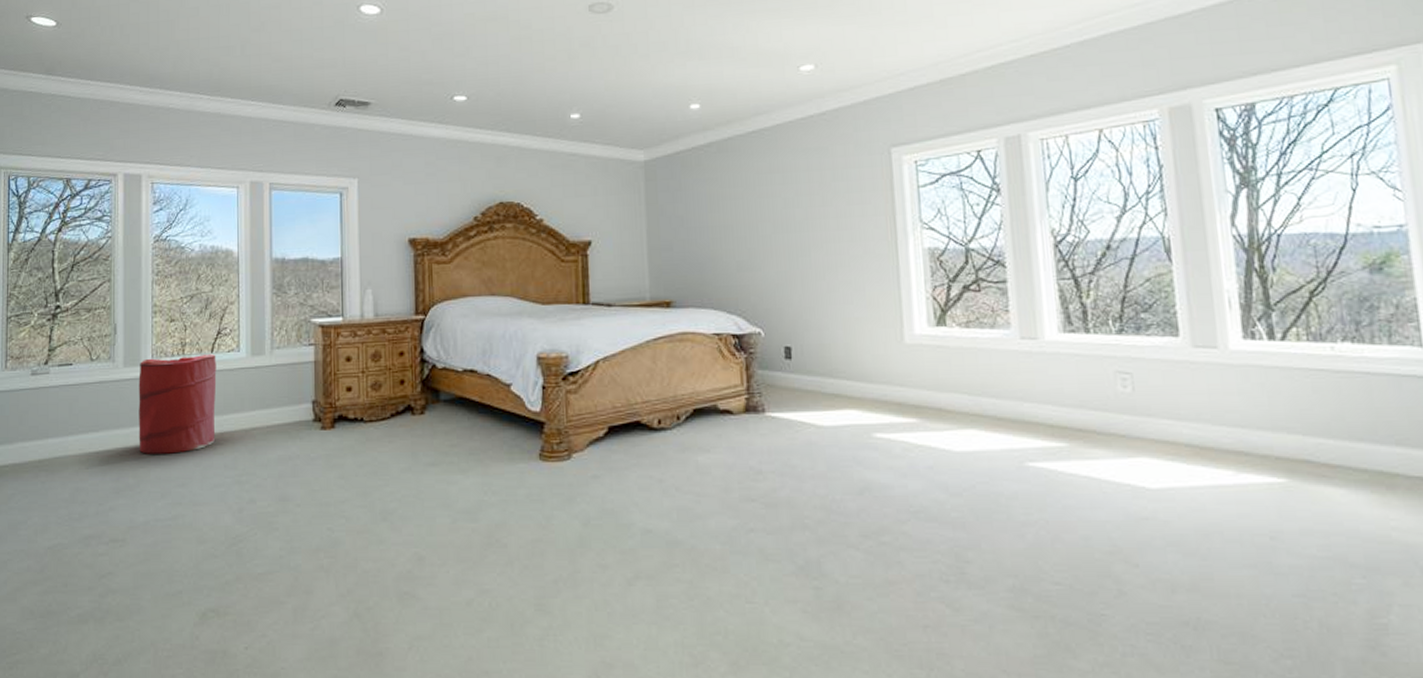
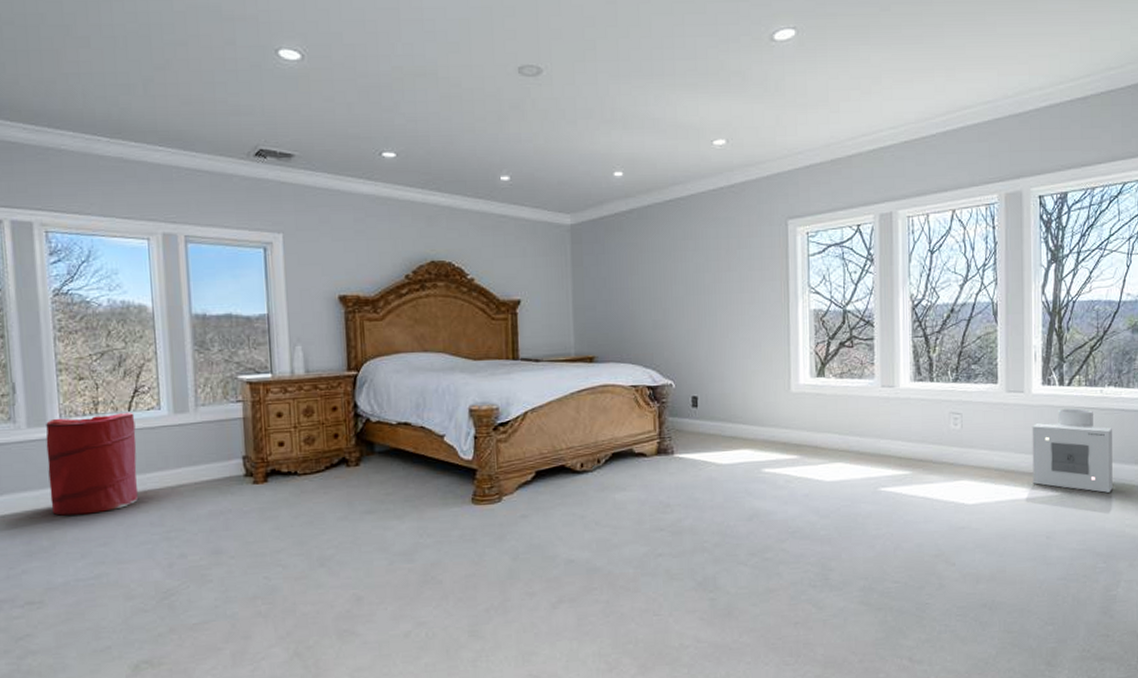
air purifier: none [1233,369,1365,482] -> present [1032,408,1113,493]

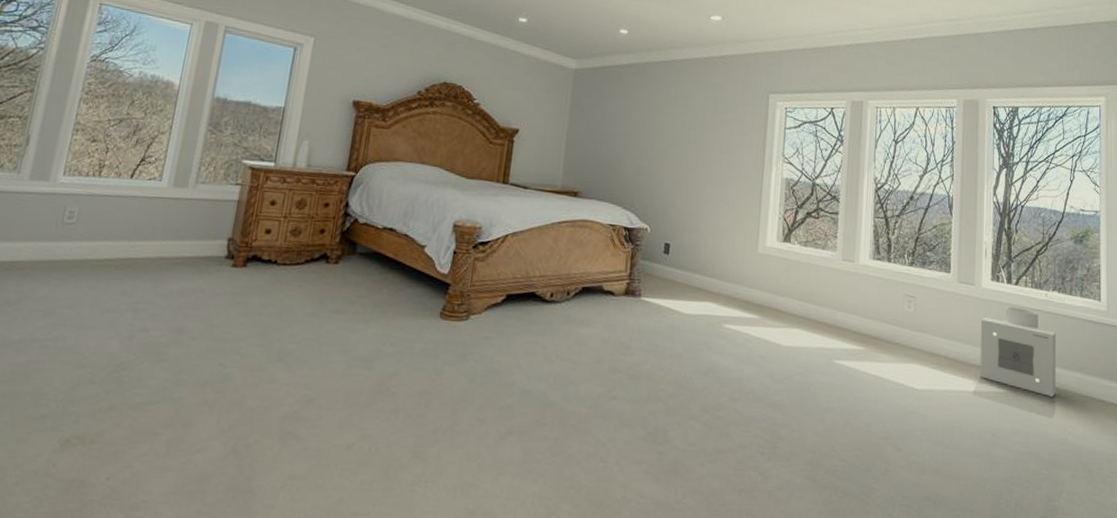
laundry hamper: present [46,413,138,516] -> none [29,174,135,274]

